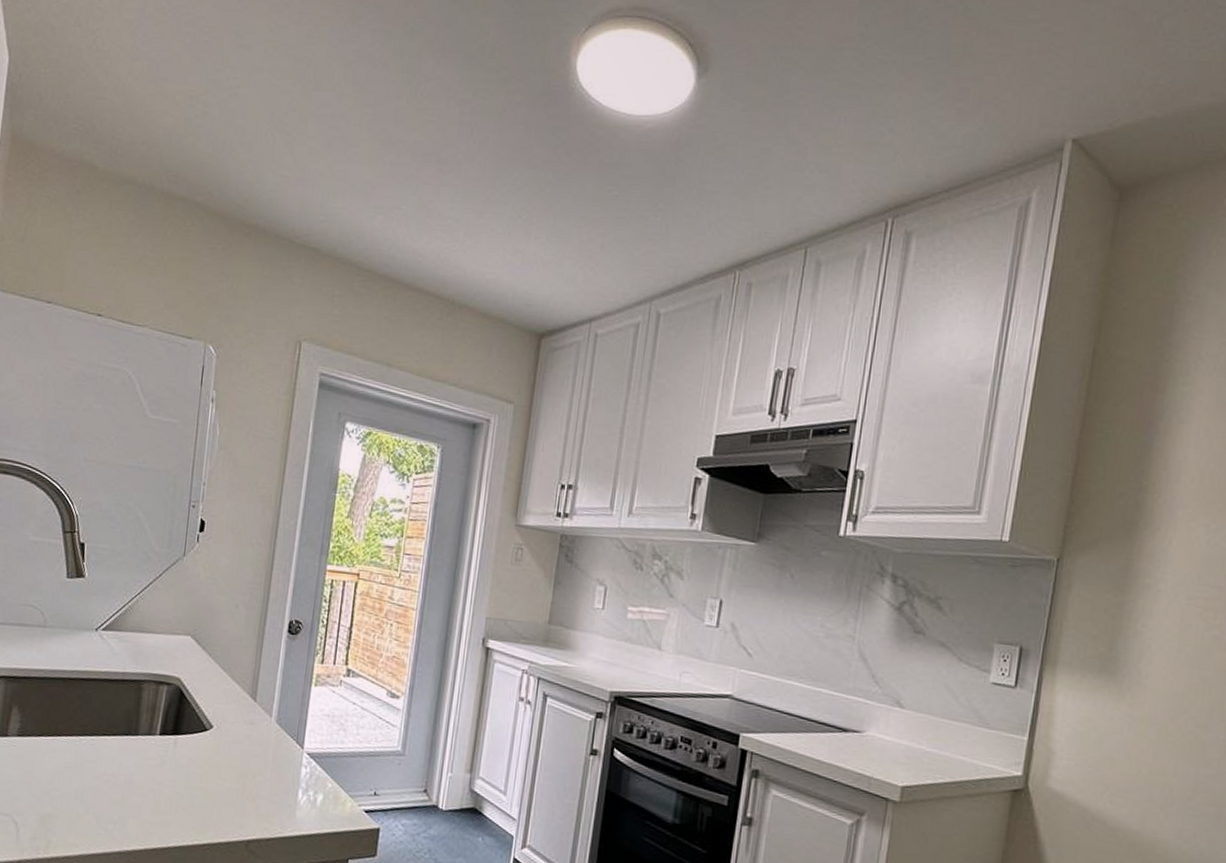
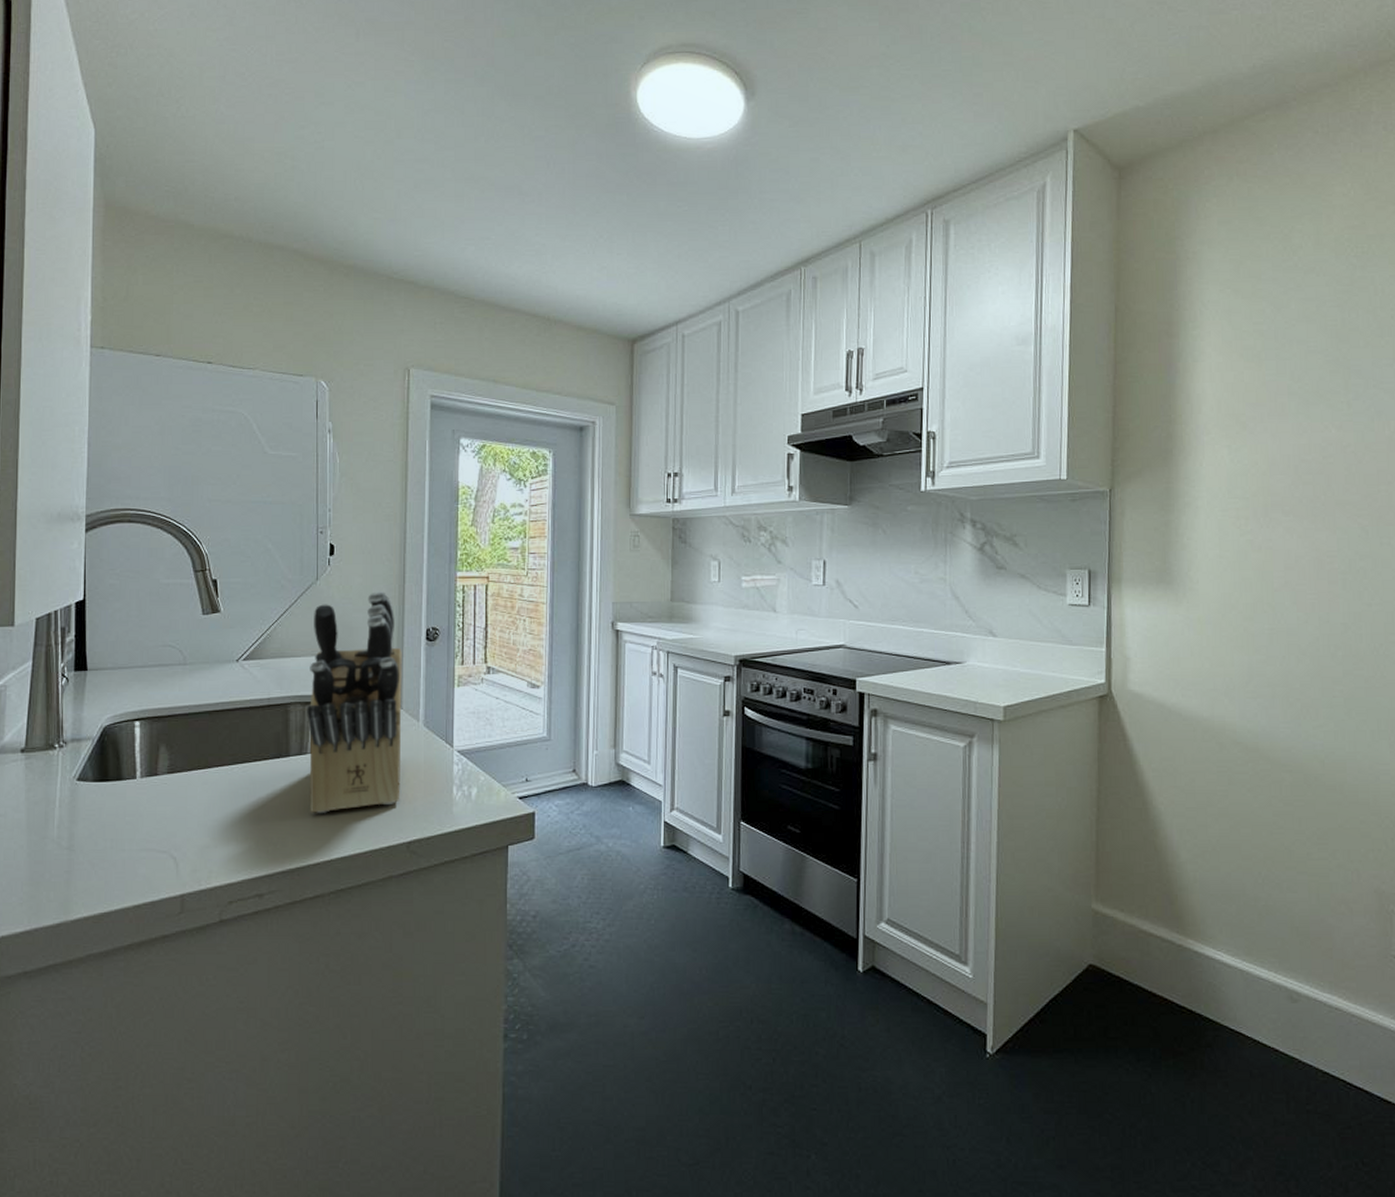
knife block: none [153,575,262,800] -> present [307,591,402,813]

